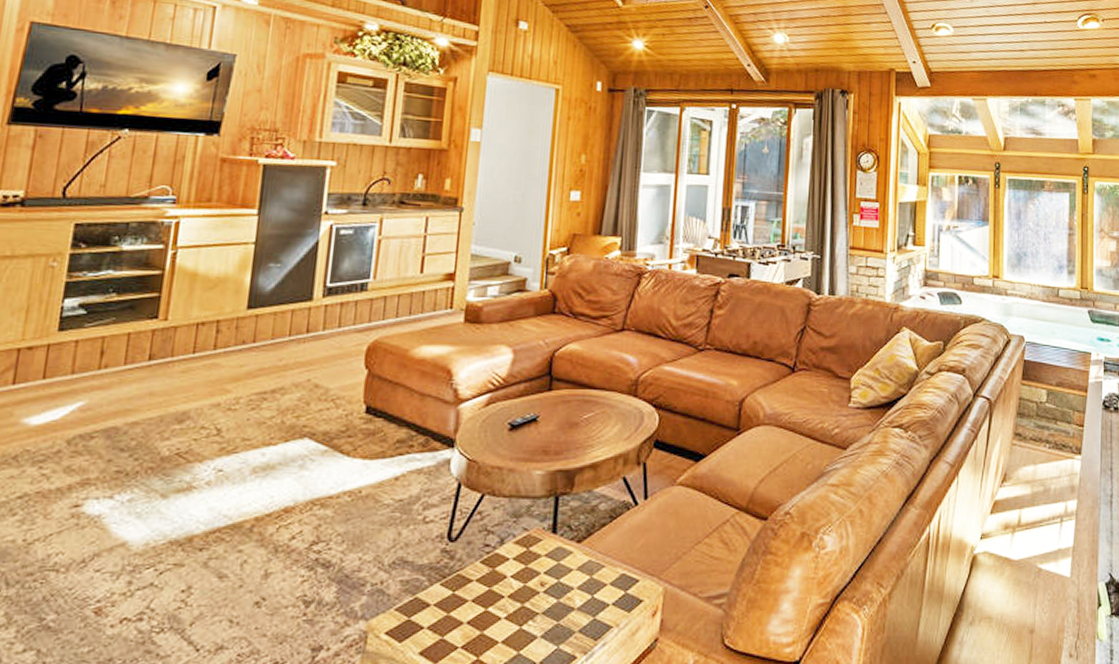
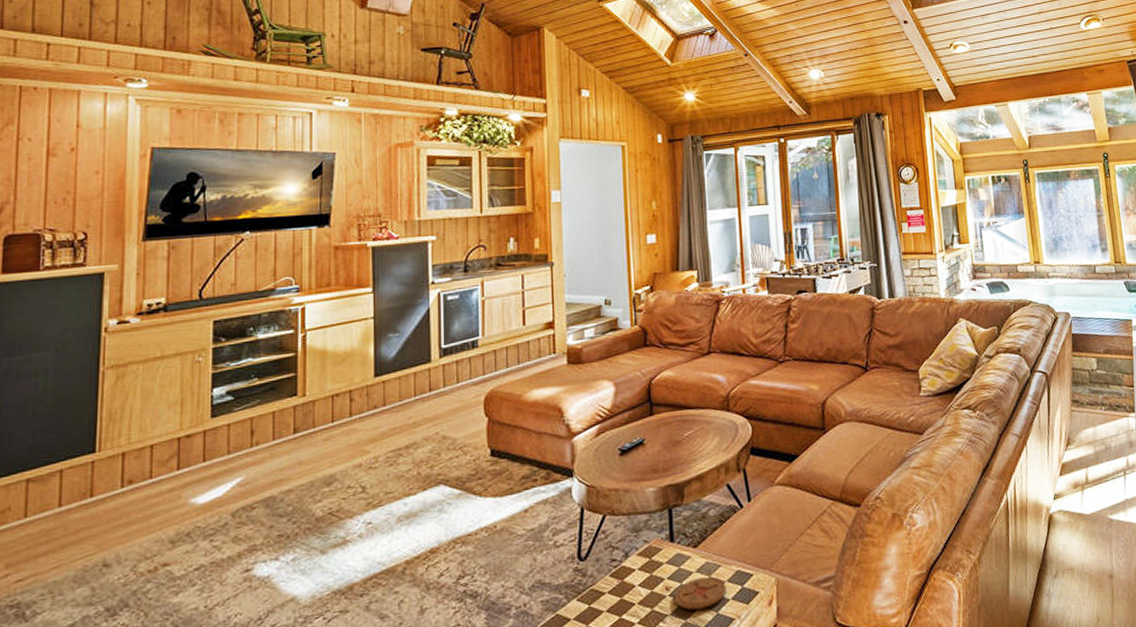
coaster: none [549,577,608,612] -> present [674,576,727,610]

